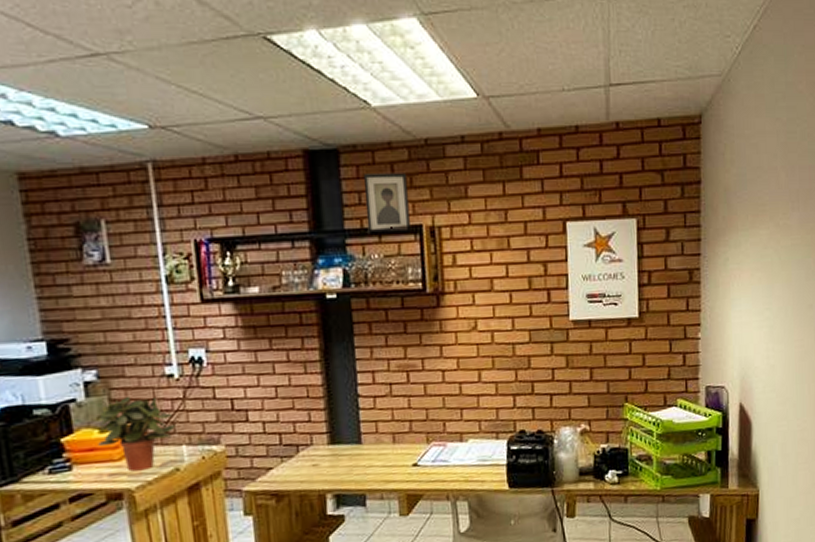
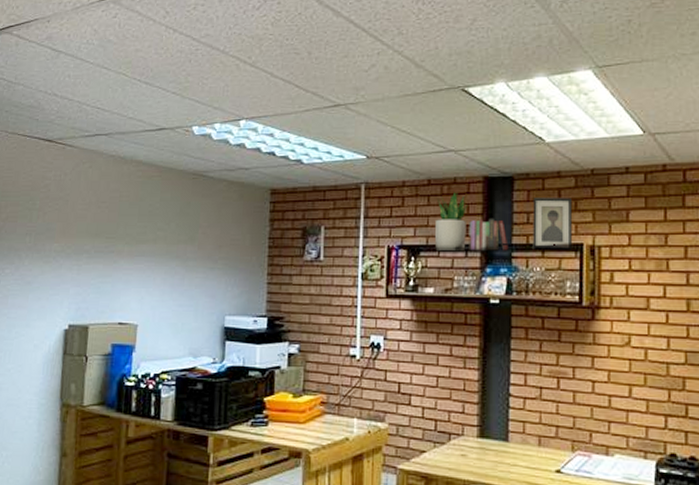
potted plant: present [97,396,176,472] -> none [290,369,351,435]
planter: none [250,170,291,245] -> present [434,192,468,253]
books: none [292,199,341,242] -> present [469,218,509,252]

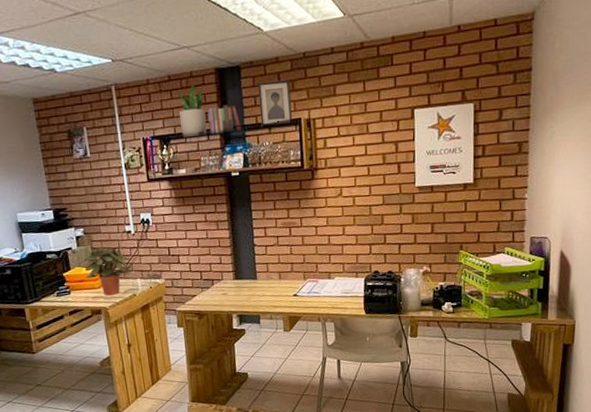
potted plant: none [290,369,351,435] -> present [84,245,133,296]

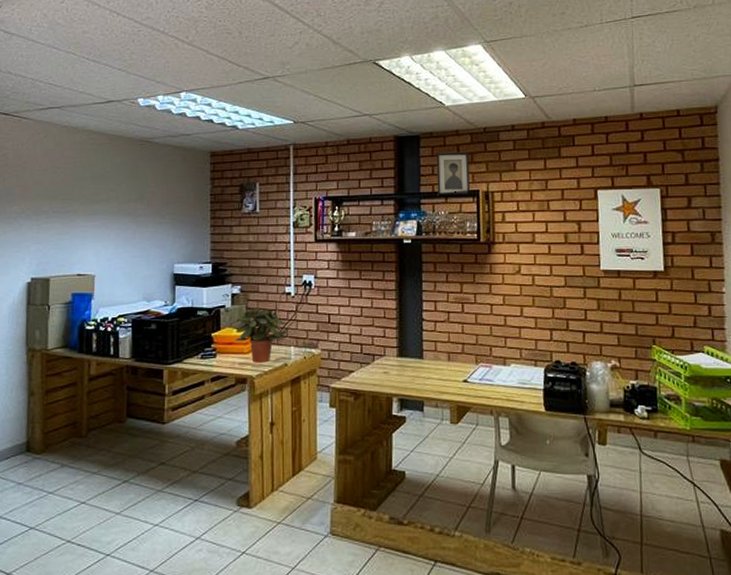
planter: present [179,84,207,139] -> none [354,150,382,202]
books: present [207,104,242,136] -> none [384,171,418,201]

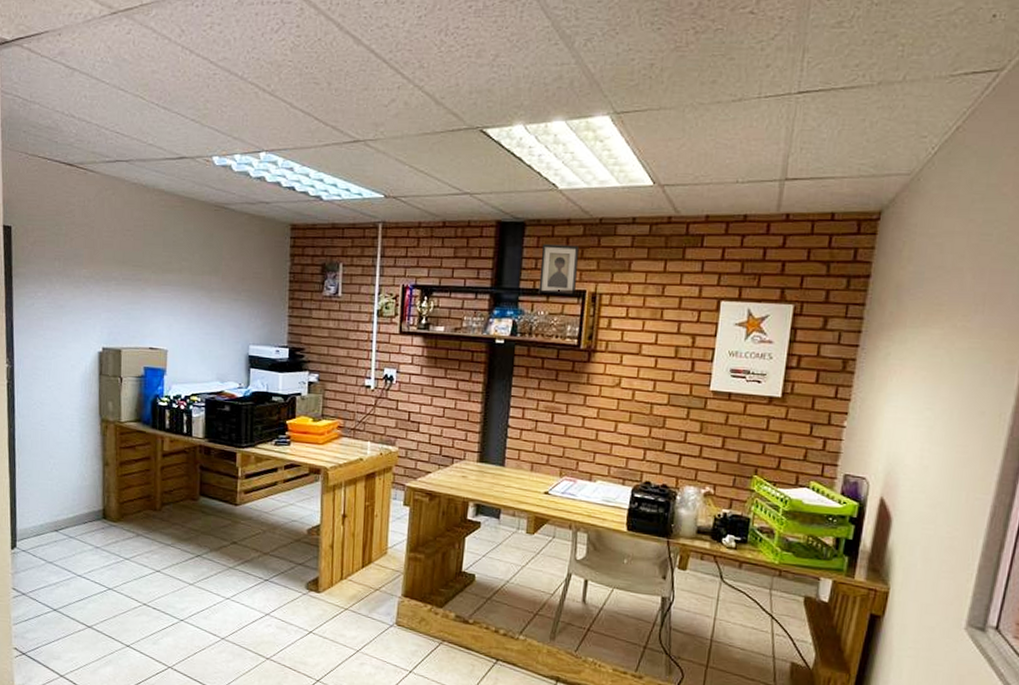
potted plant: present [235,306,288,363] -> none [310,397,365,456]

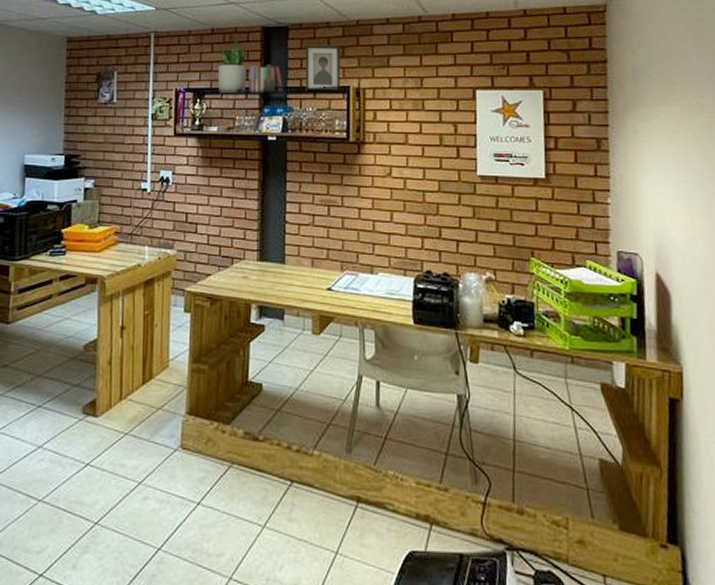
planter: none [447,235,480,295] -> present [217,40,248,96]
books: none [479,262,516,296] -> present [249,63,284,94]

